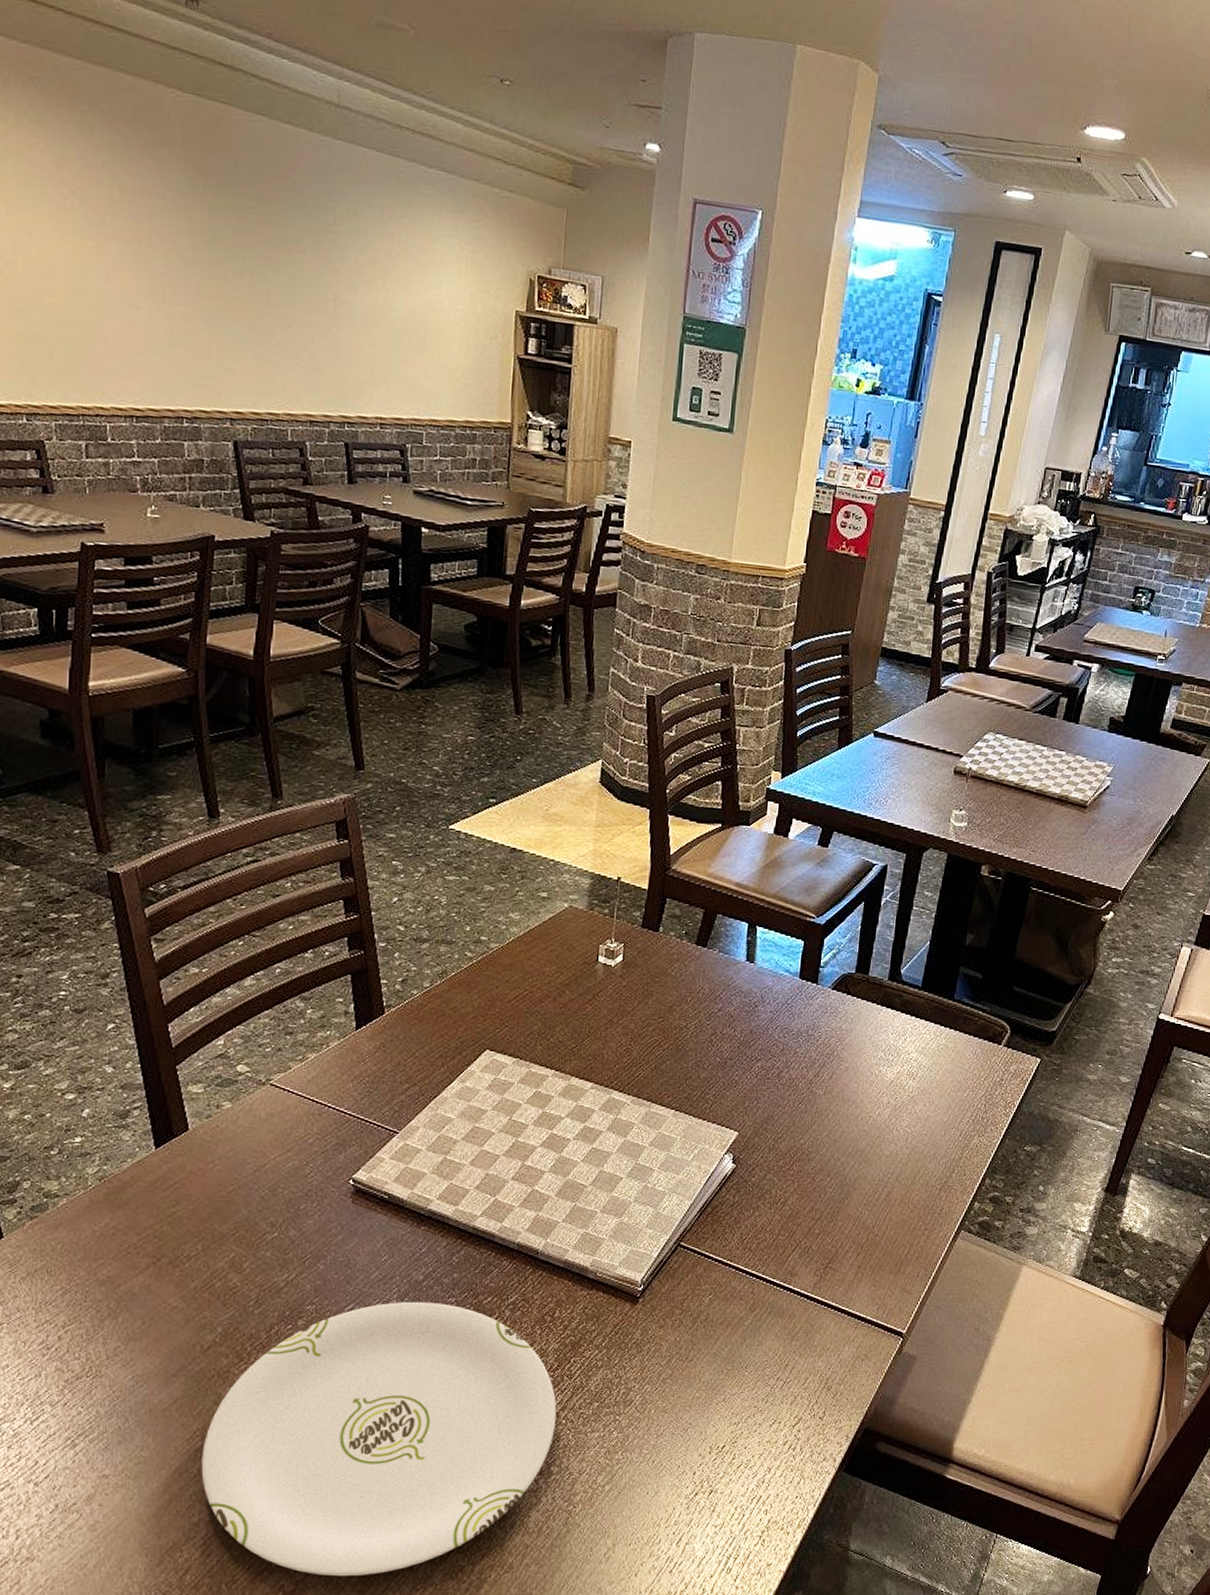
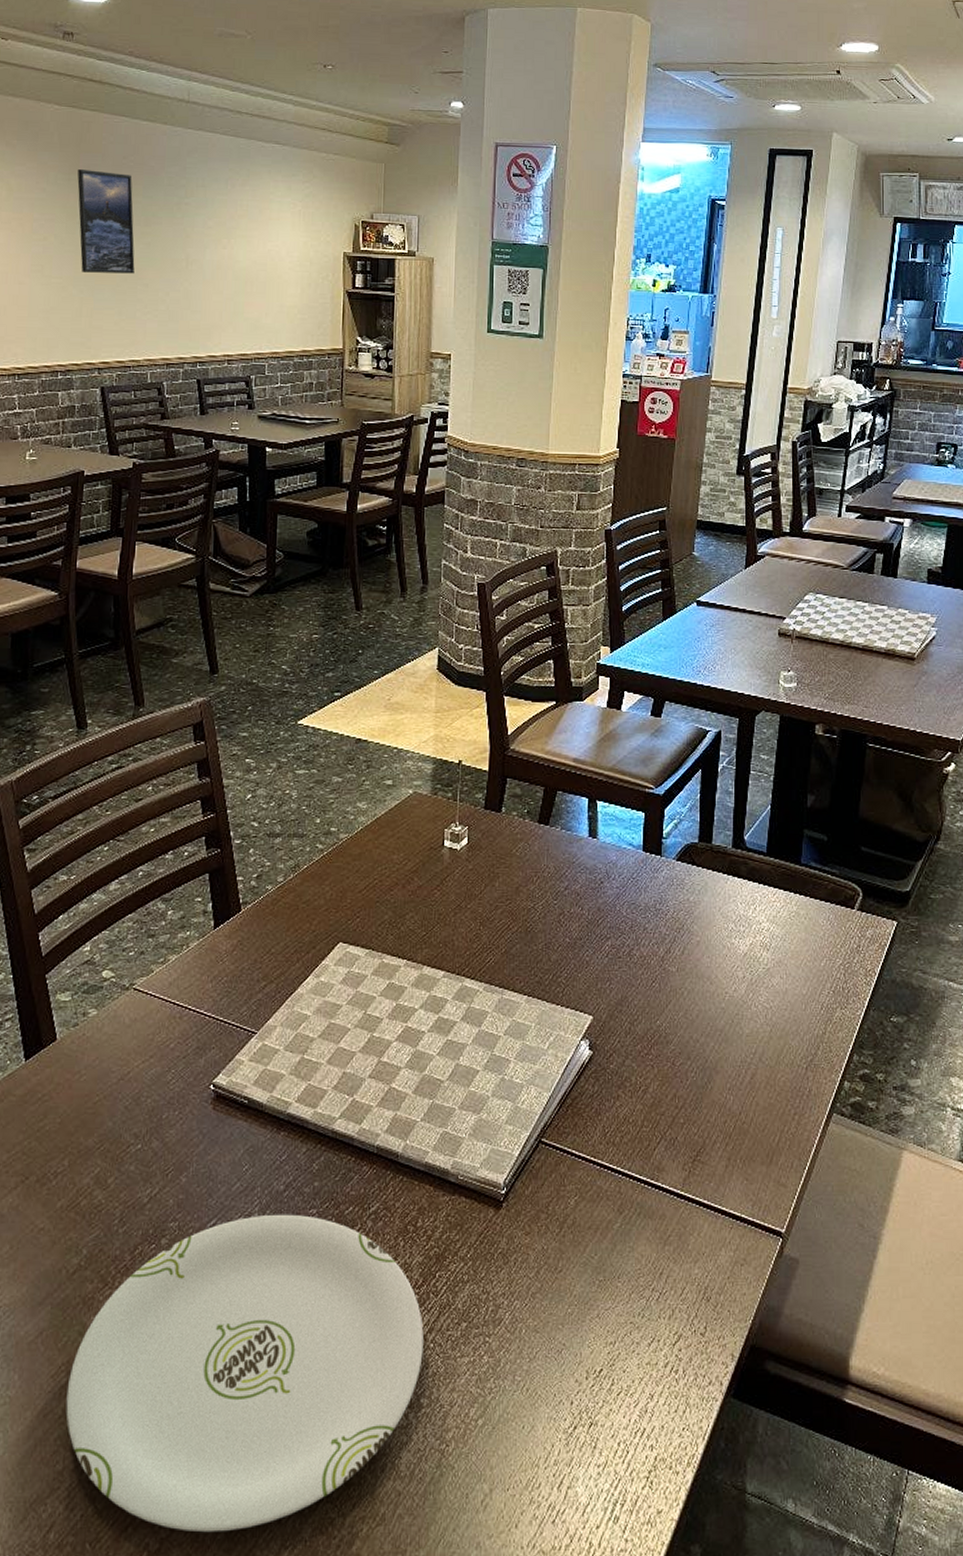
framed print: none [205,175,274,311] -> present [77,169,135,274]

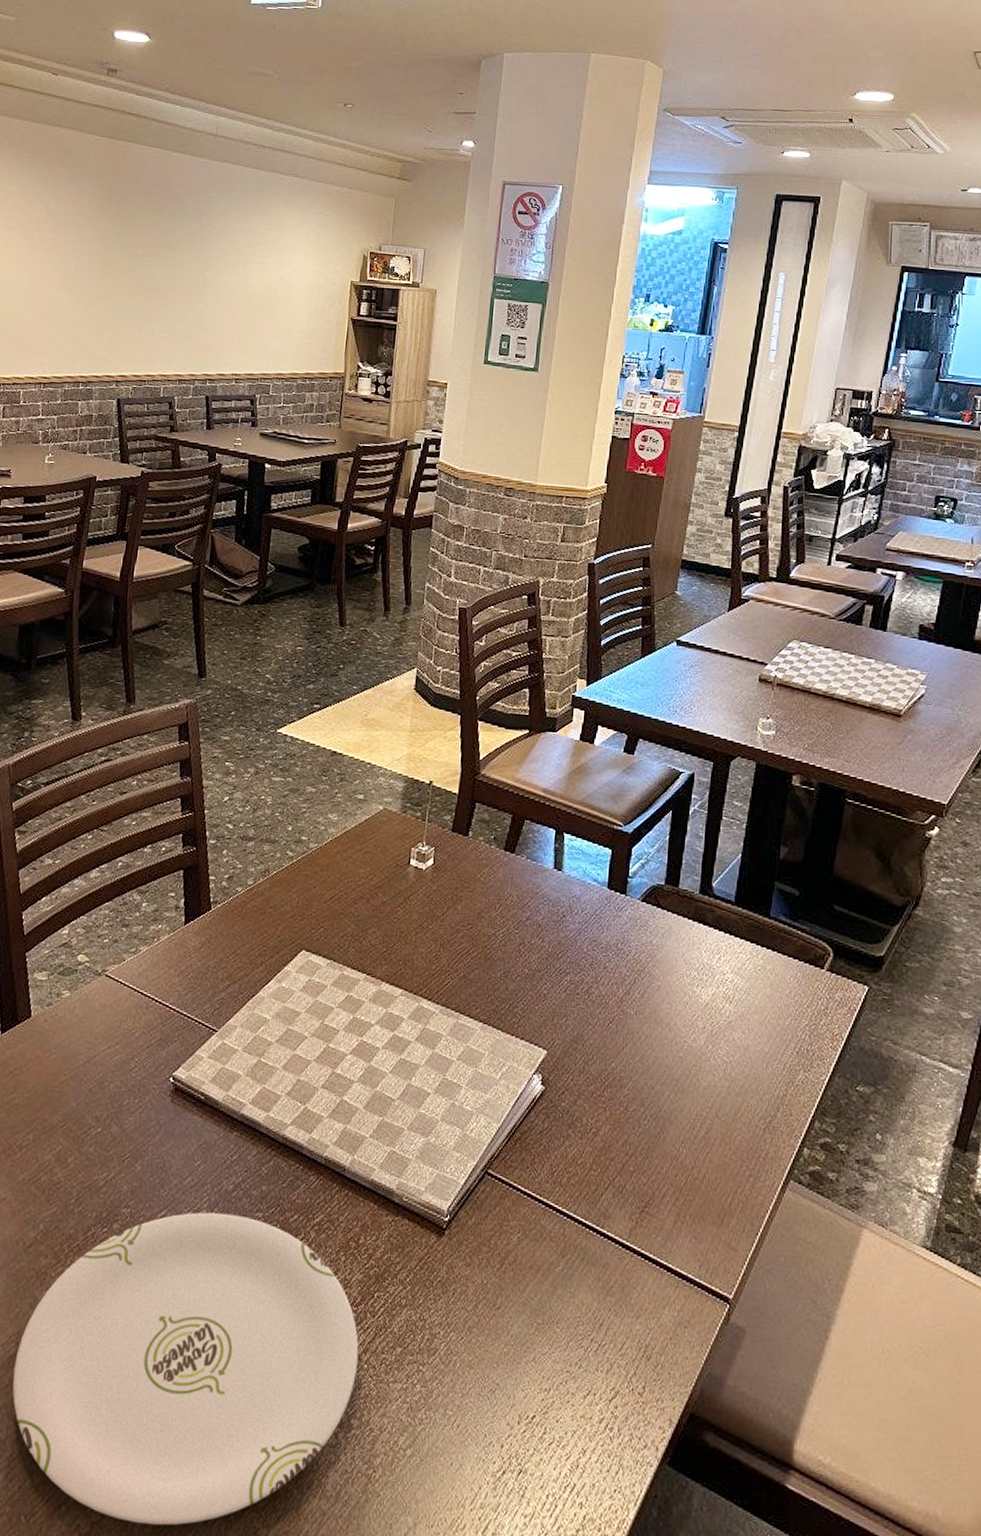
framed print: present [77,169,135,274] -> none [107,195,160,294]

